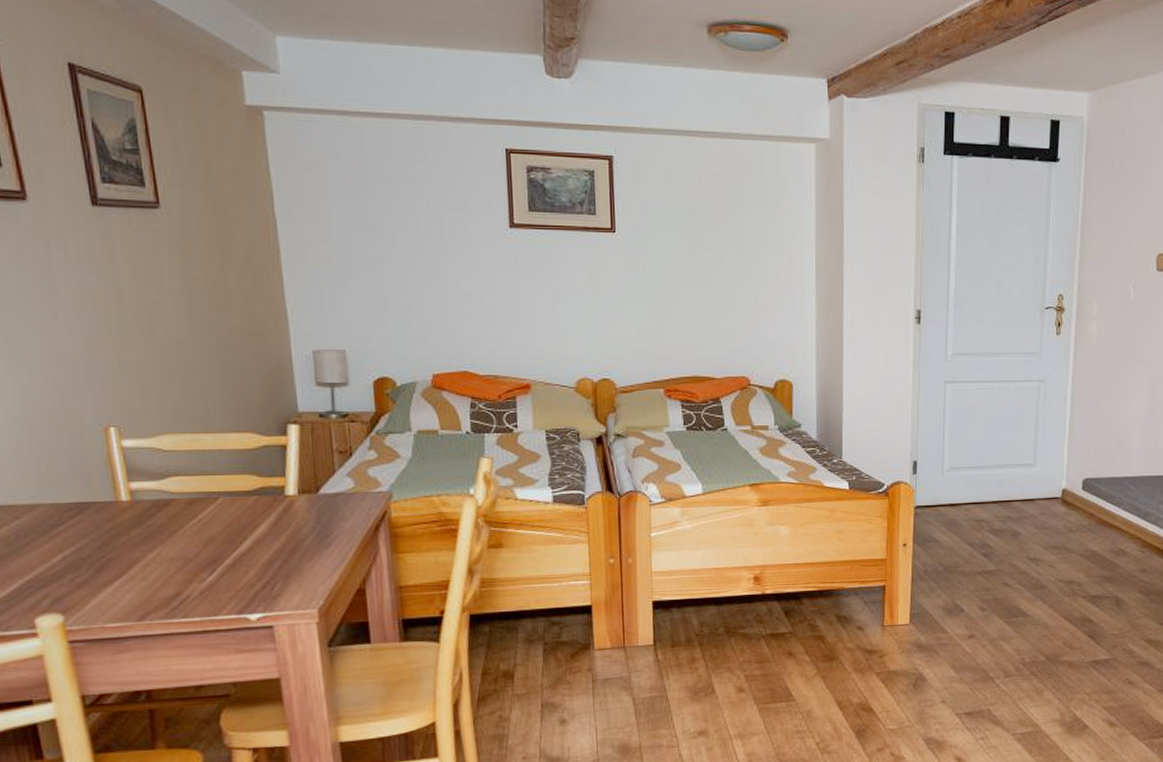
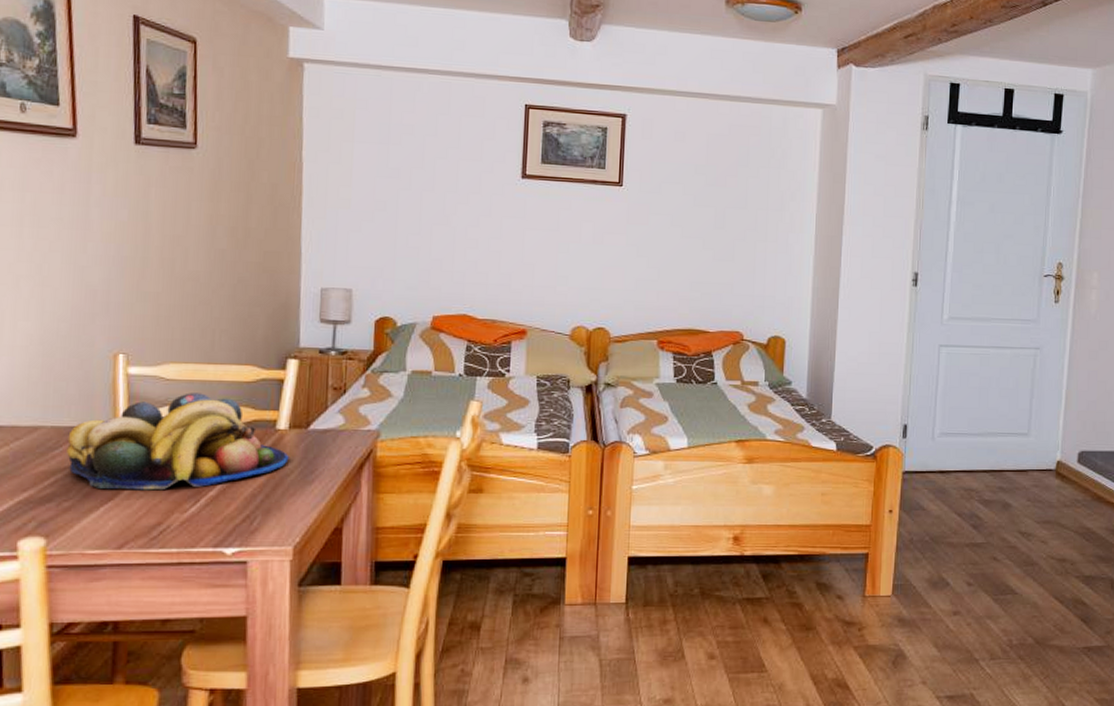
fruit bowl: none [69,463,302,563] -> present [67,393,289,491]

